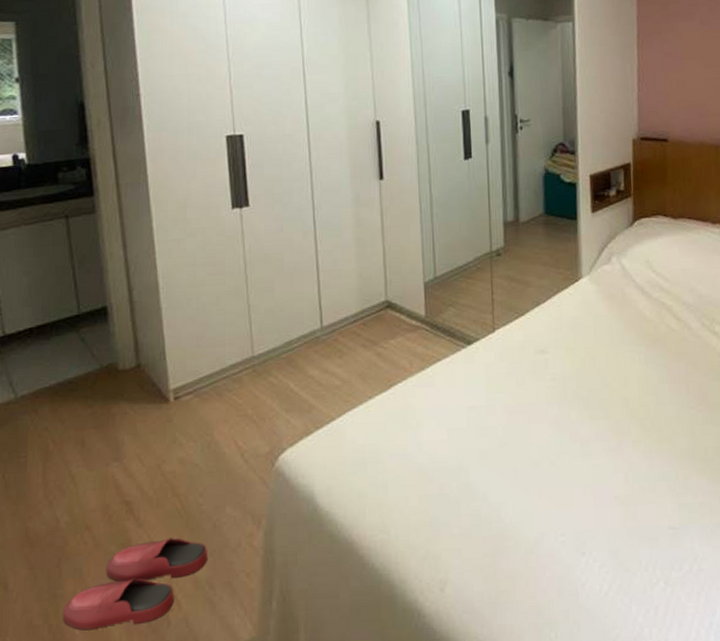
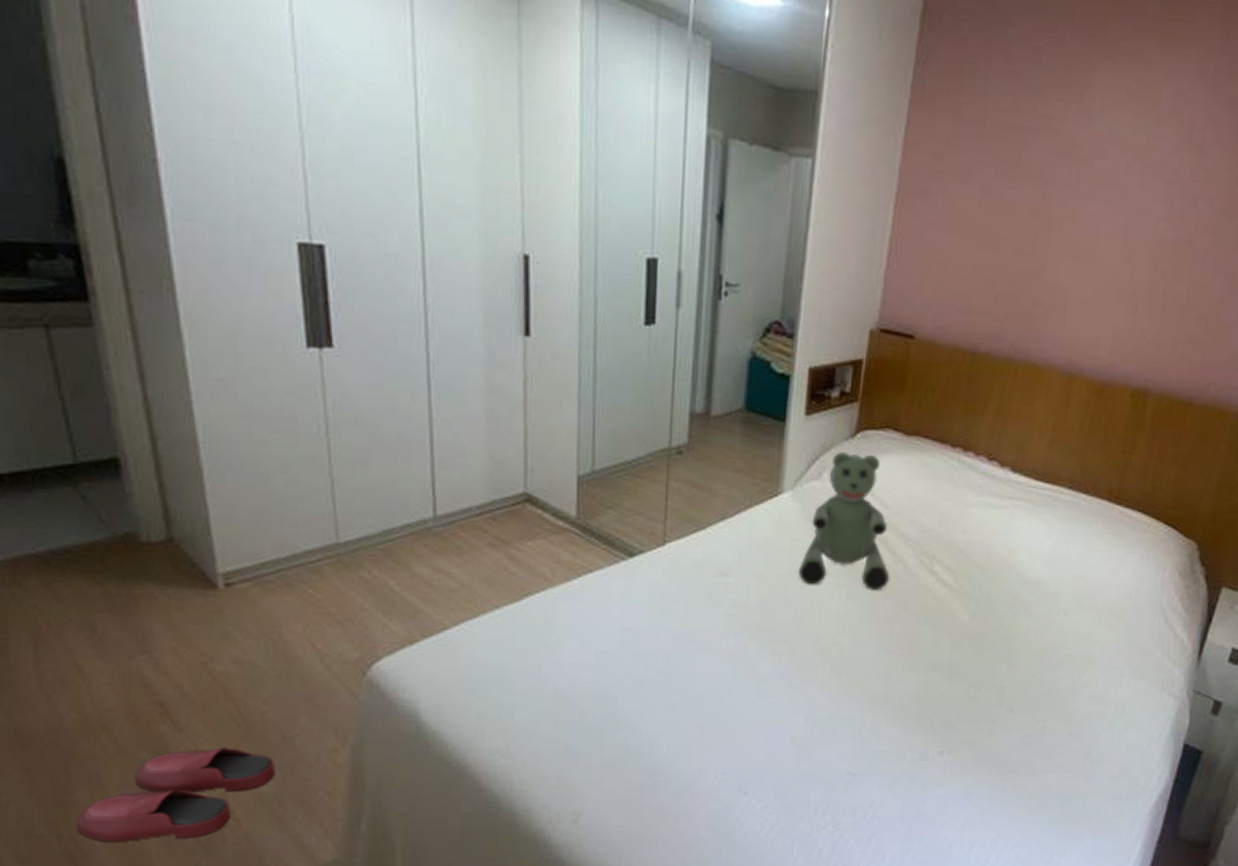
teddy bear: none [602,237,679,354] -> present [797,452,890,591]

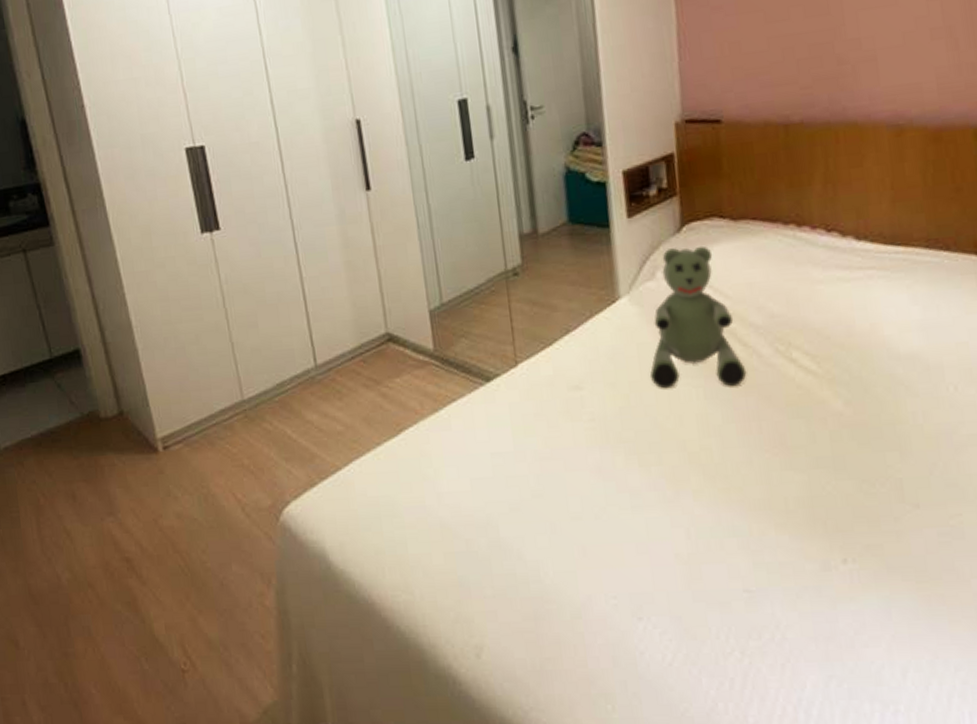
slippers: present [75,747,275,843] -> none [76,596,218,690]

